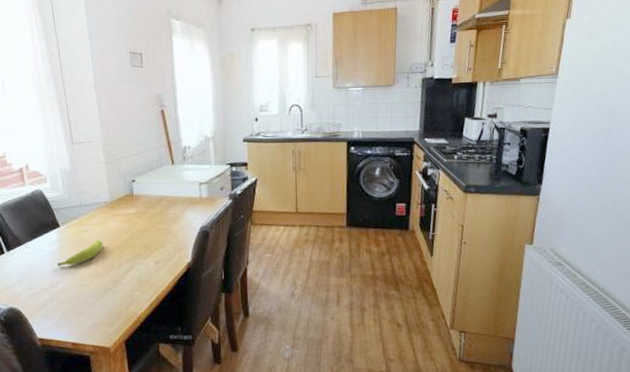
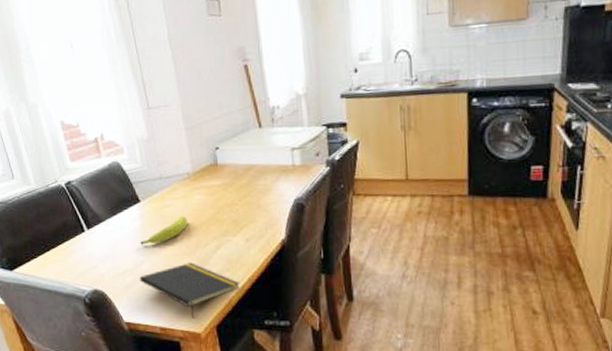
notepad: none [54,282,149,334] -> present [139,262,241,318]

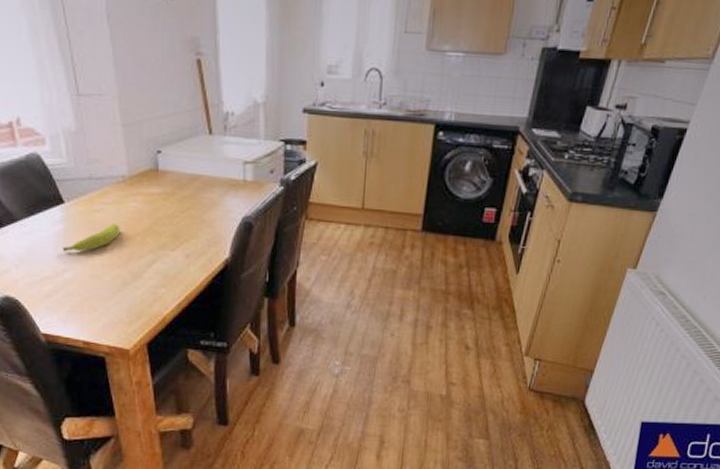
notepad: present [139,262,241,318] -> none [60,275,177,334]

